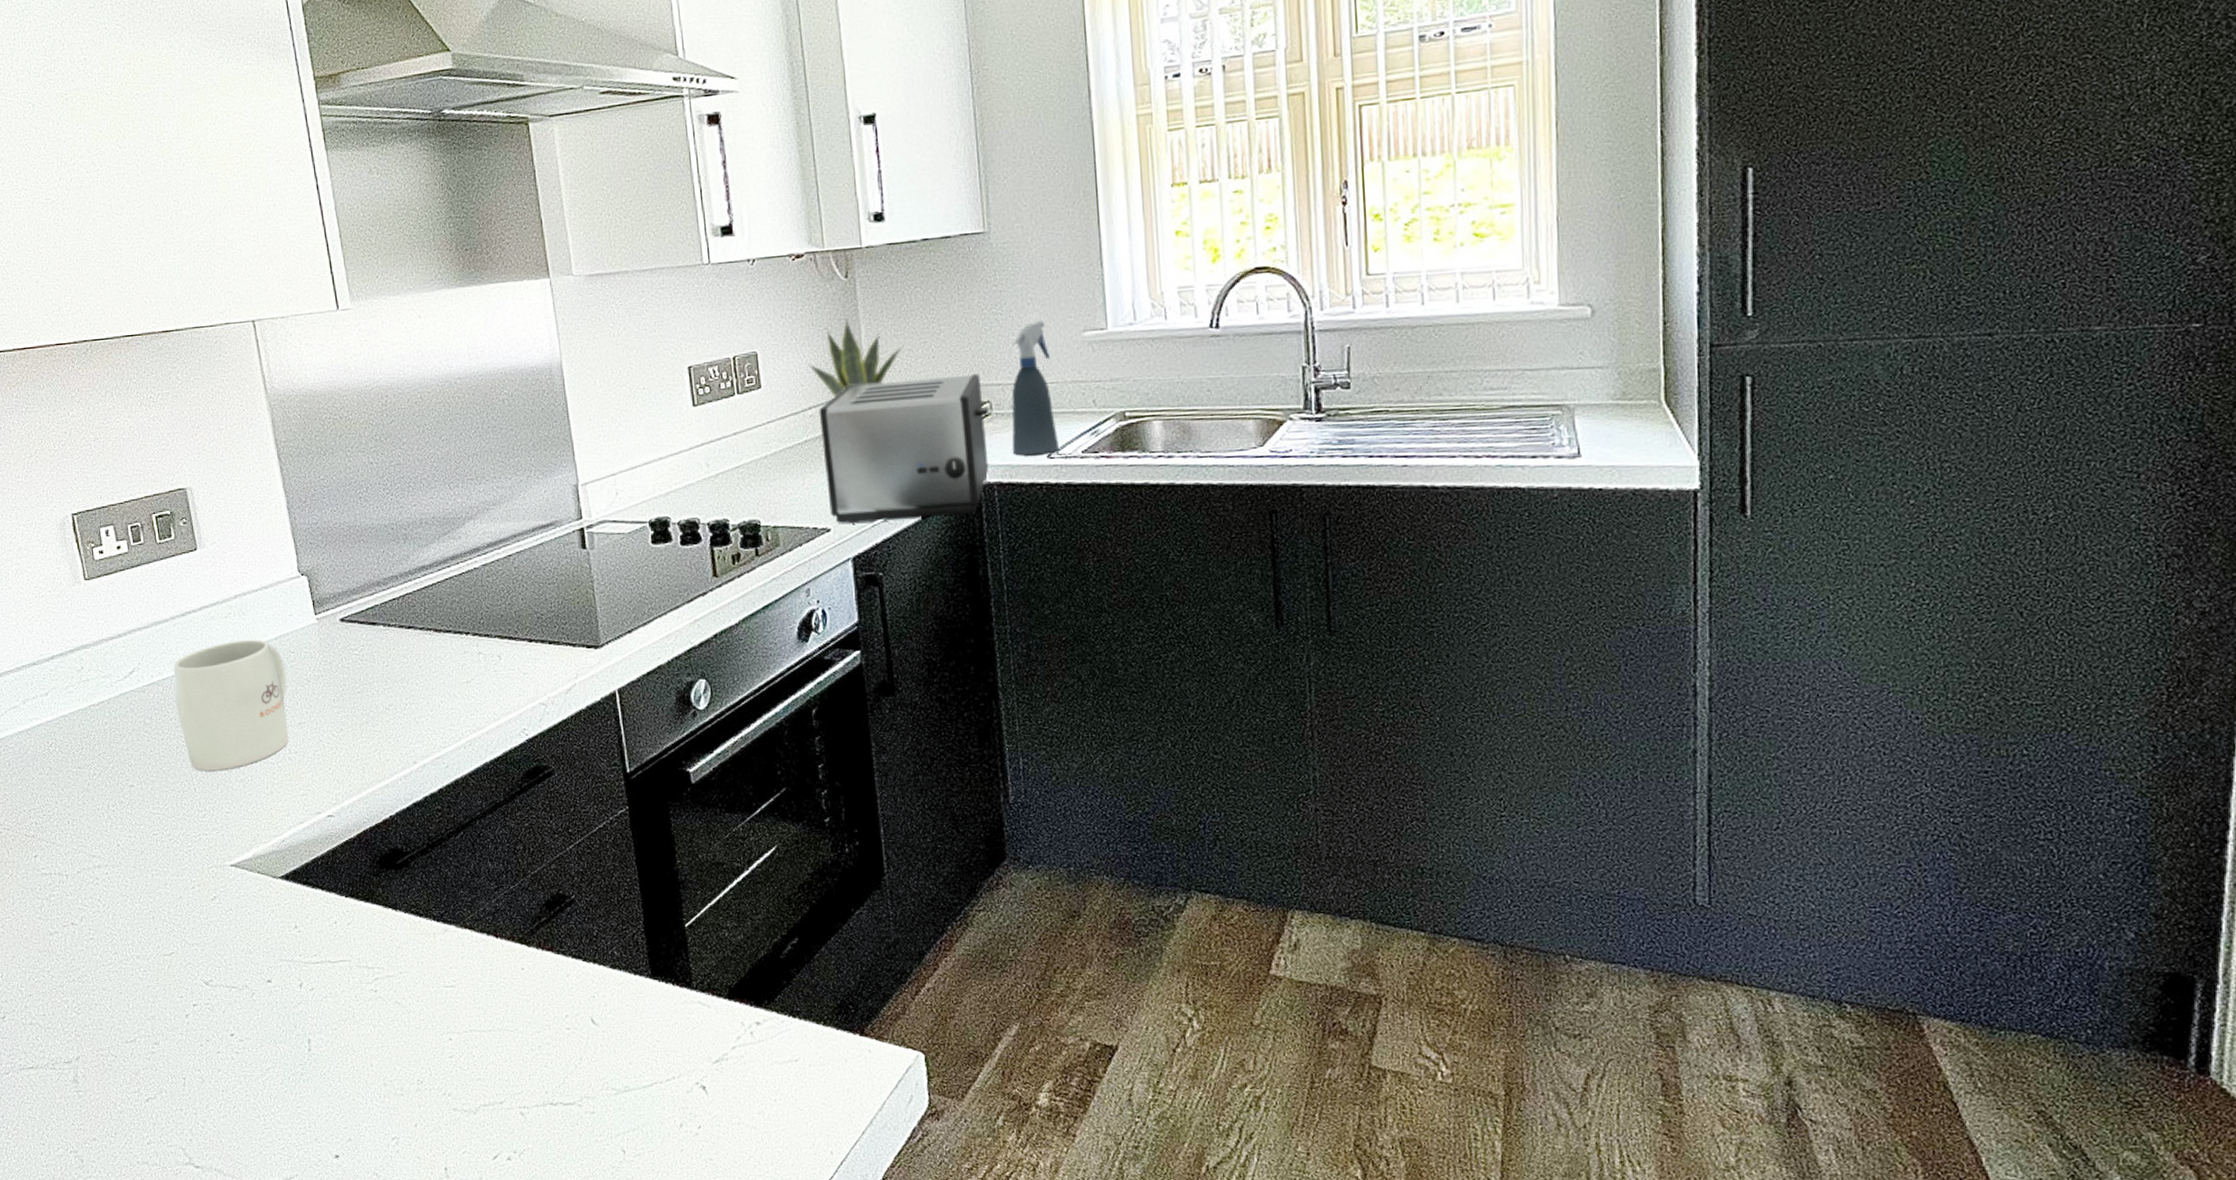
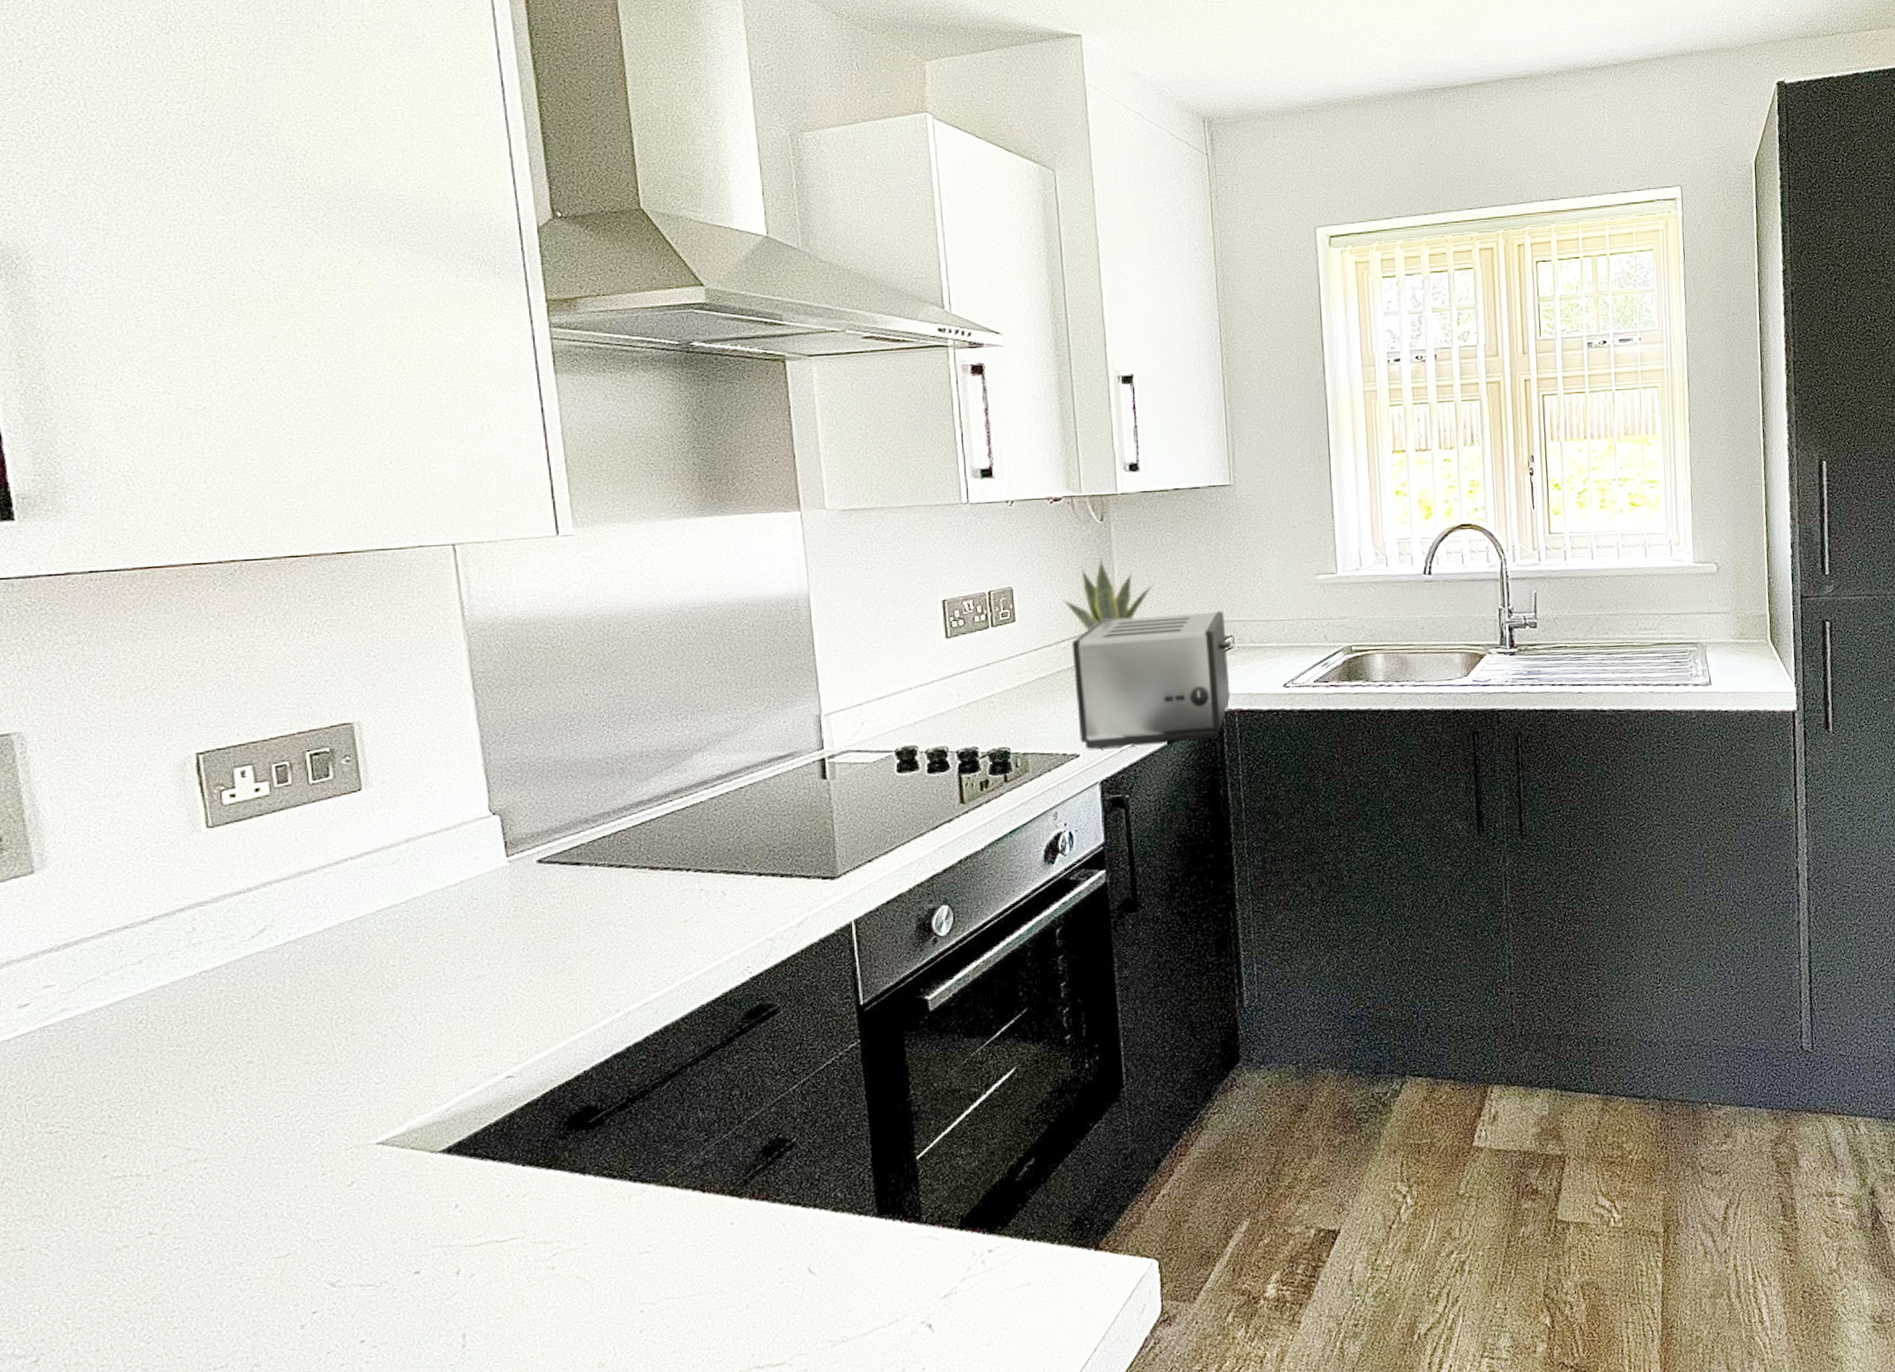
mug: present [173,639,289,771] -> none [317,886,466,1039]
spray bottle: present [1011,321,1060,456] -> none [1251,565,1295,685]

